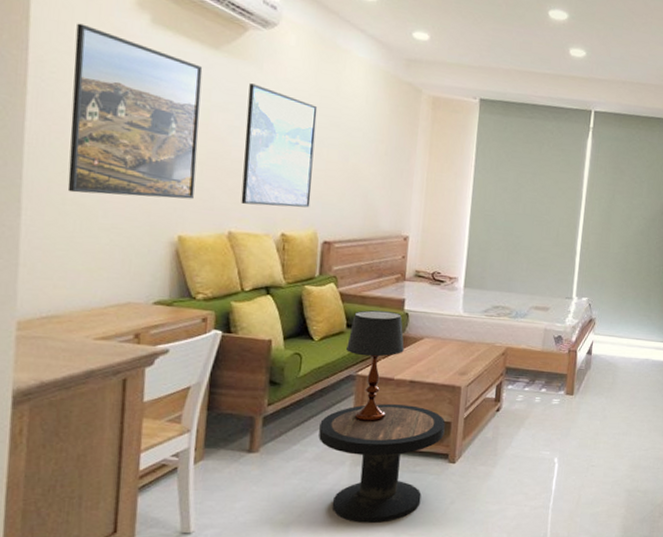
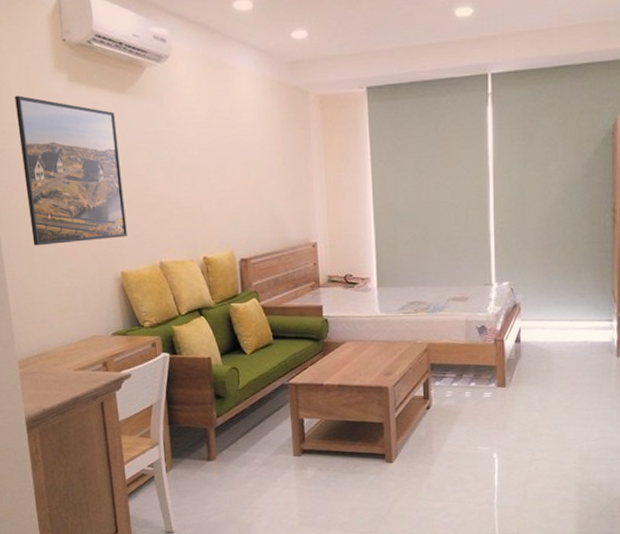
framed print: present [241,83,318,208] -> none [155,119,224,234]
side table: present [318,404,446,524] -> none [263,409,378,522]
table lamp: present [346,310,404,423] -> none [276,319,328,428]

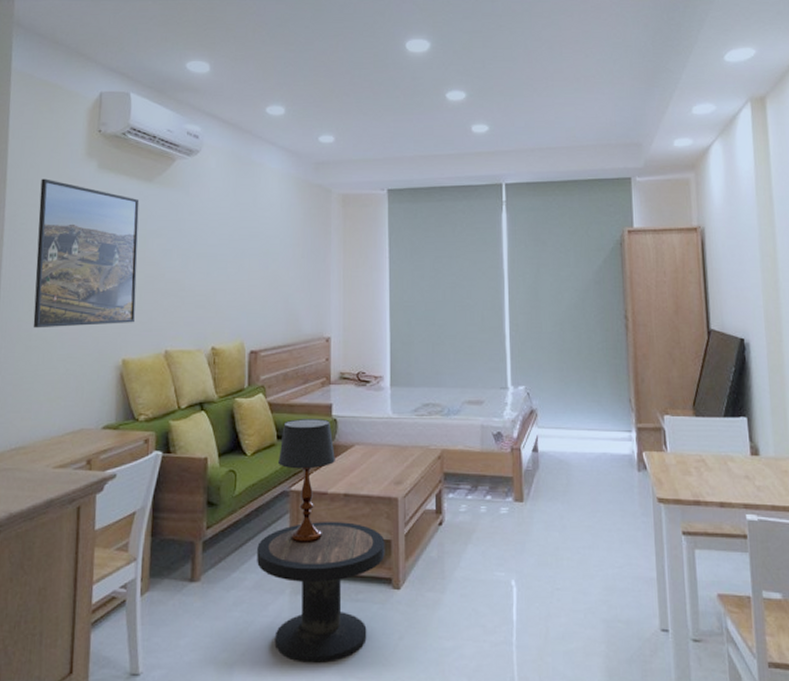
side table: none [263,409,378,522] -> present [257,522,385,664]
table lamp: none [276,319,328,428] -> present [278,419,335,544]

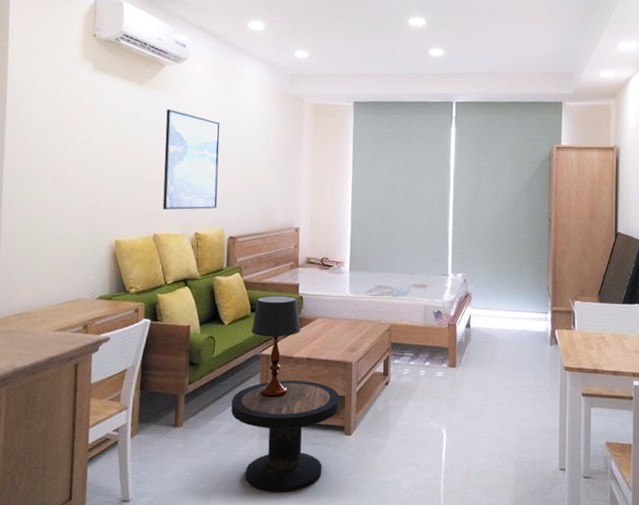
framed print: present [33,178,140,328] -> none [33,76,131,211]
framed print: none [175,208,238,322] -> present [162,109,220,210]

